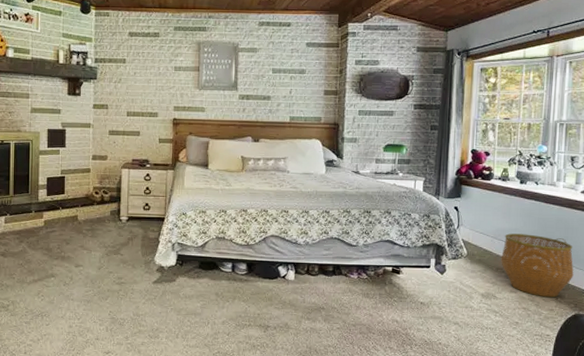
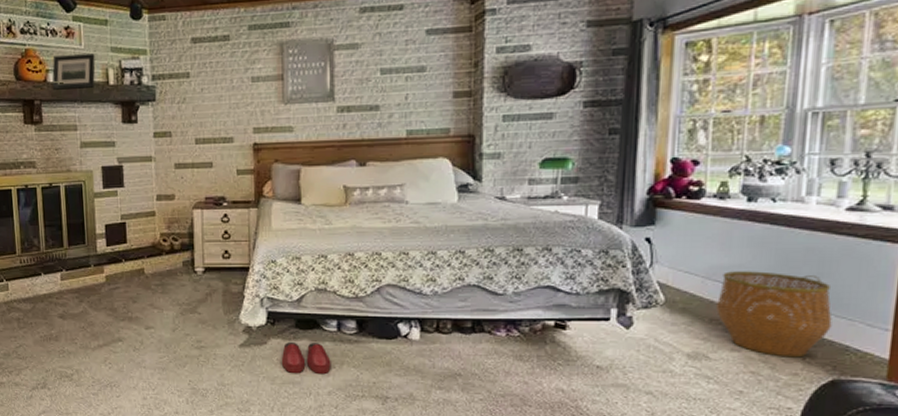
picture frame: none [10,36,49,64] -> present [52,53,96,90]
slippers: none [186,280,226,307] -> present [281,343,331,375]

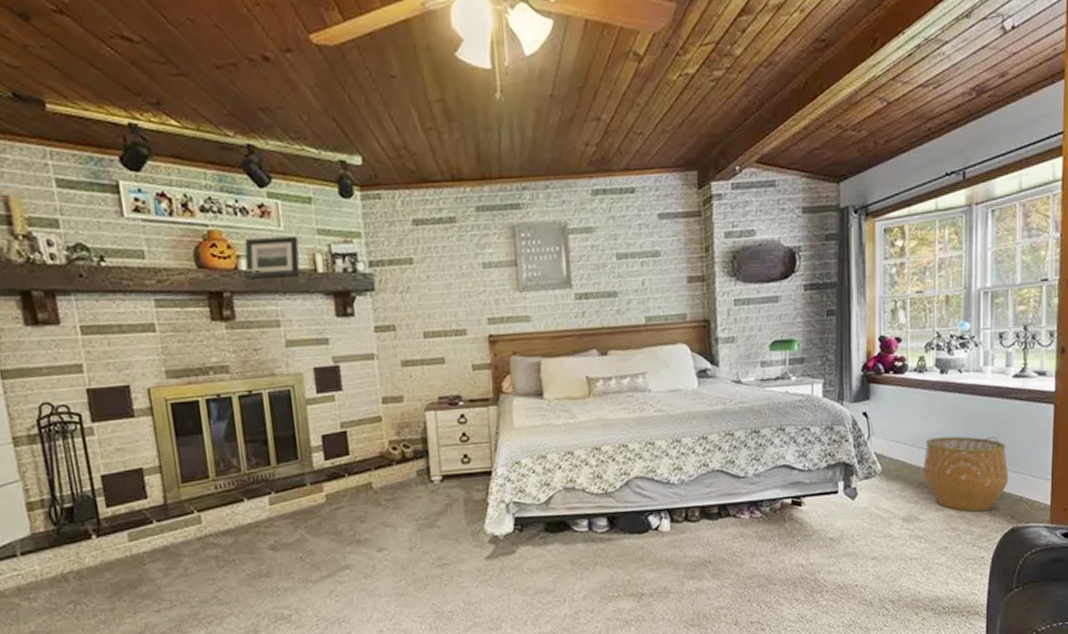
slippers: present [281,343,331,375] -> none [531,545,585,582]

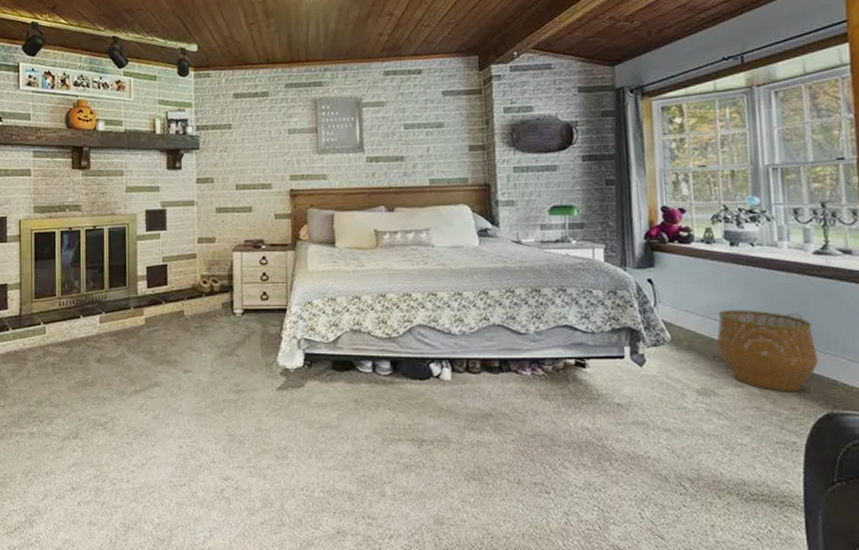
picture frame: present [244,236,300,279] -> none [101,105,144,138]

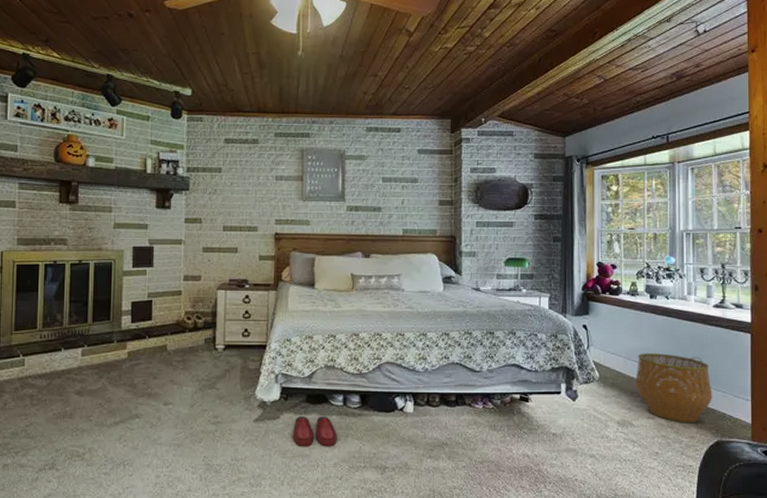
slippers: none [318,385,368,418] -> present [292,417,337,447]

